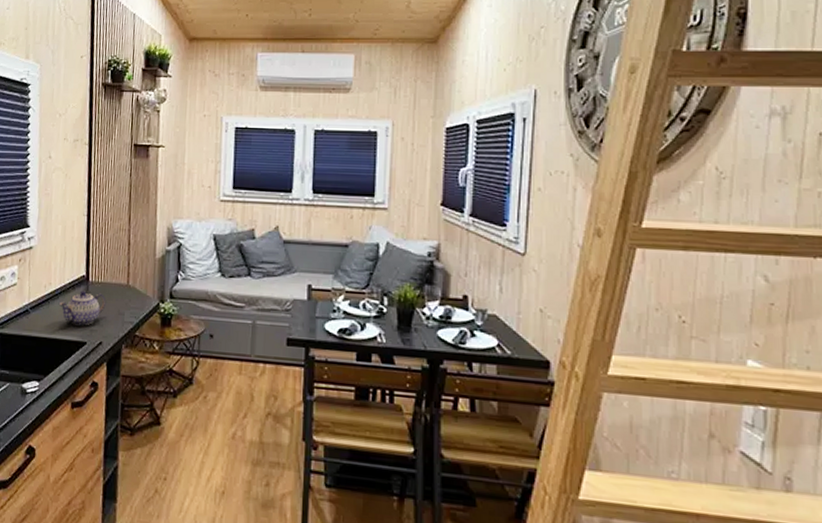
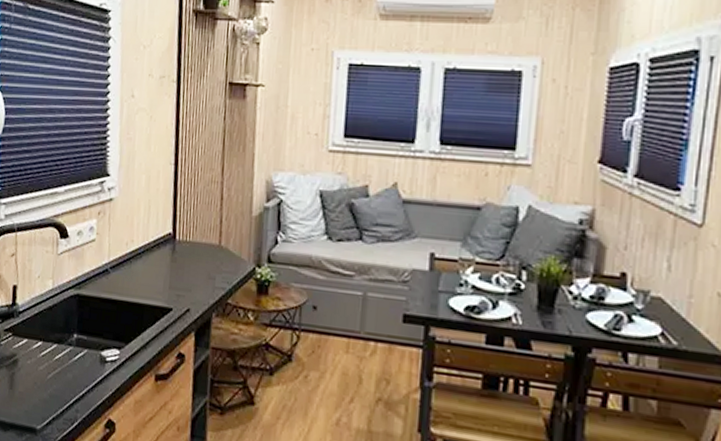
teapot: present [58,290,106,326] -> none [141,250,195,290]

